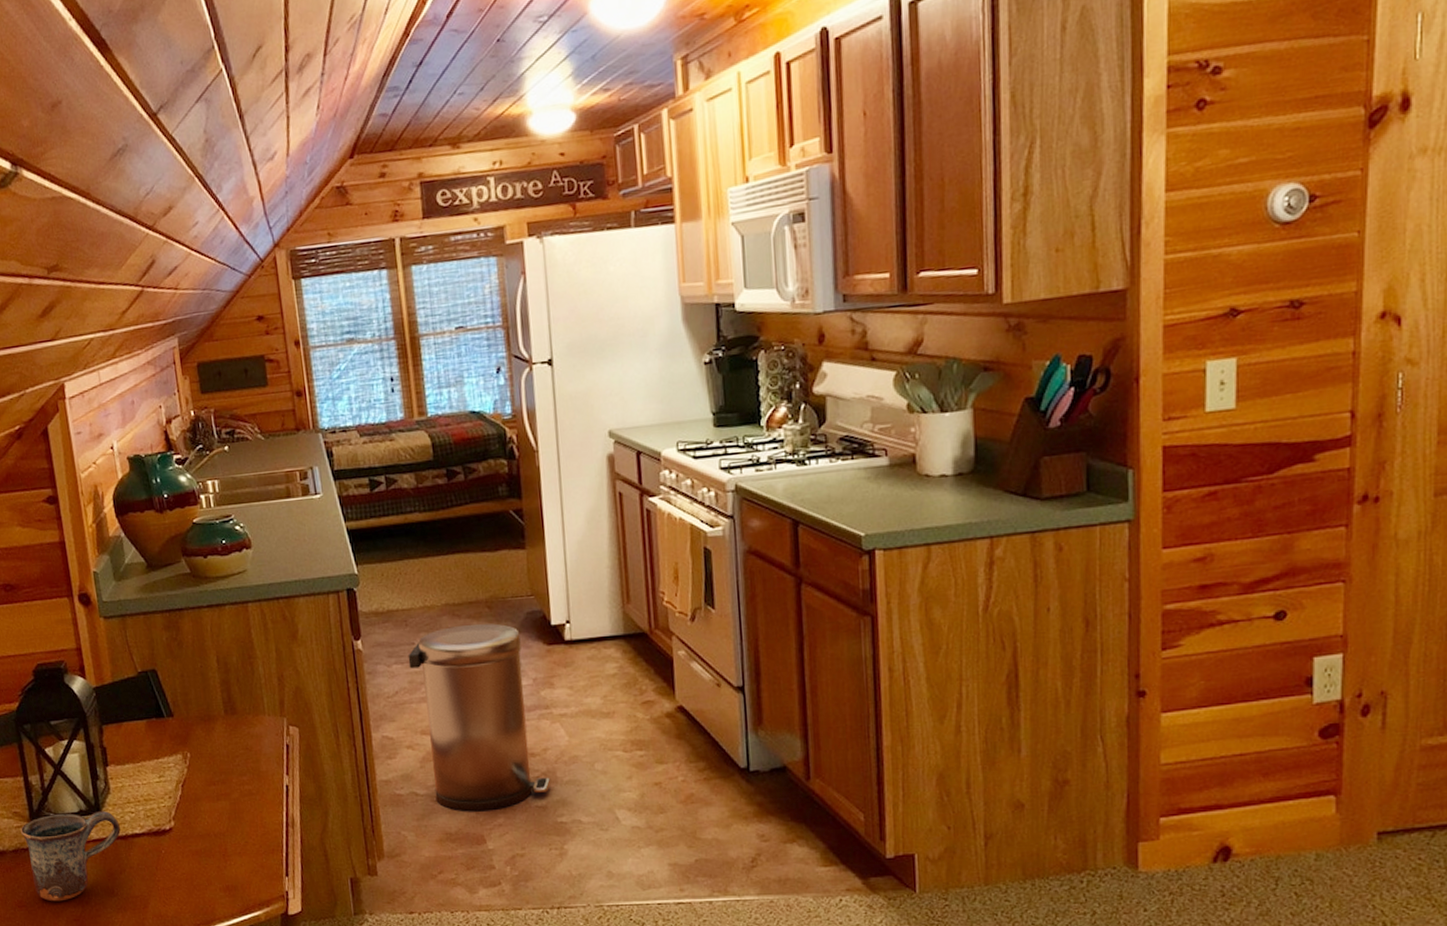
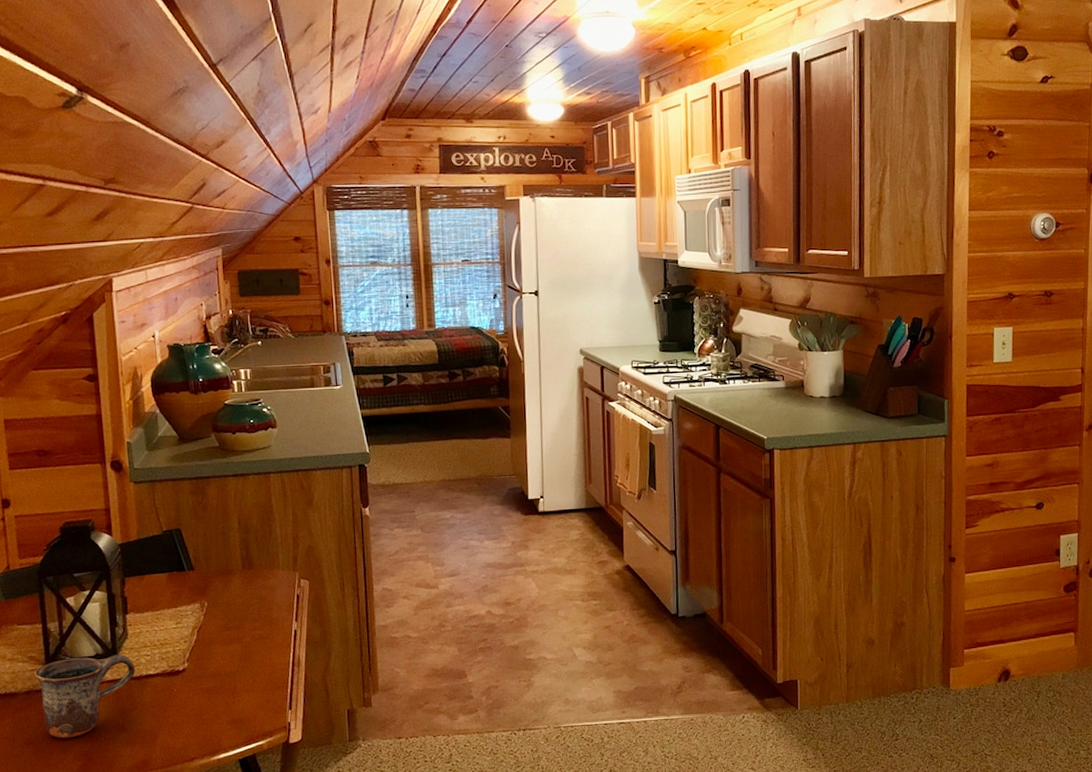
pedal bin: present [408,623,551,812] -> none [408,496,523,652]

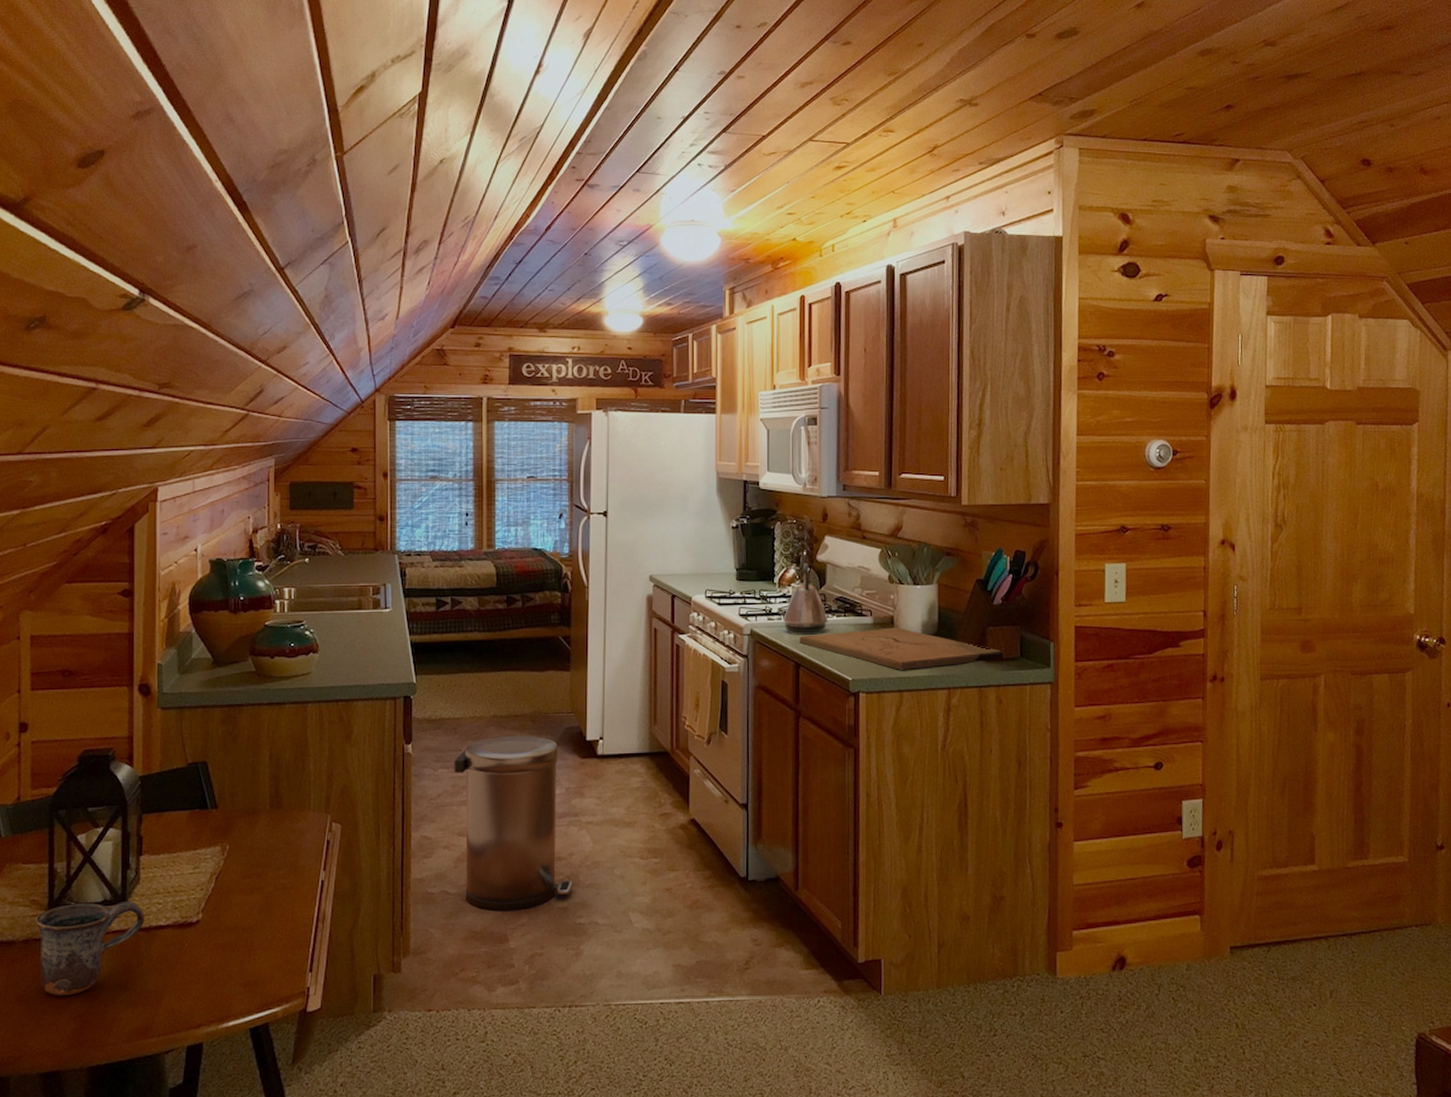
pedal bin: none [408,496,523,652] -> present [454,735,574,912]
kettle: none [703,333,745,400] -> present [783,562,828,635]
cutting board: none [719,390,904,429] -> present [800,627,1005,671]

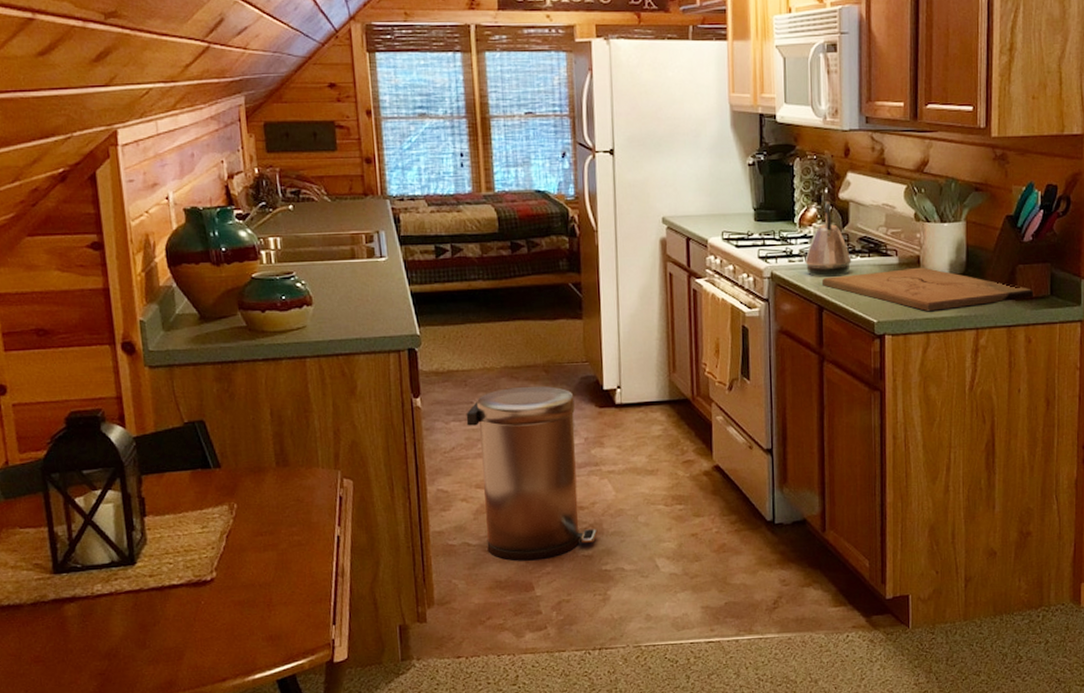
mug: present [35,901,144,996] -> none [41,562,156,656]

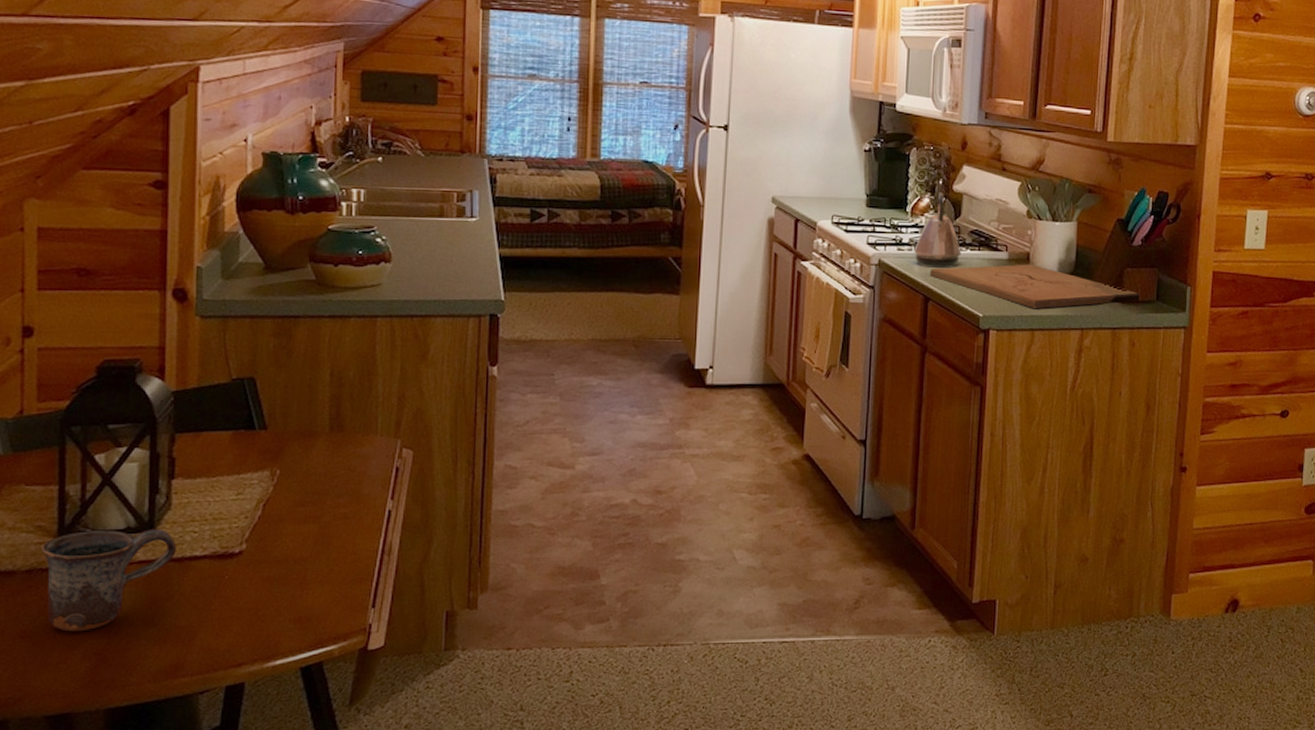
mug: none [41,562,156,656] -> present [41,529,176,632]
pedal bin: present [466,386,598,561] -> none [544,360,675,546]

